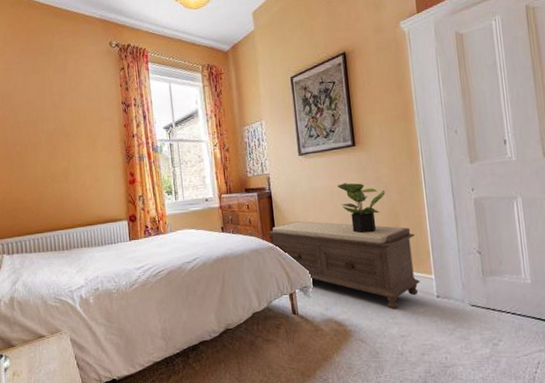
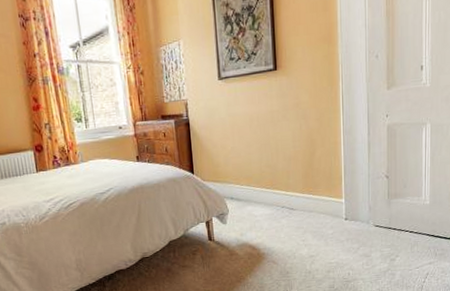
bench: present [268,220,420,310] -> none [185,148,331,233]
potted plant: present [338,183,385,234] -> none [257,109,303,161]

